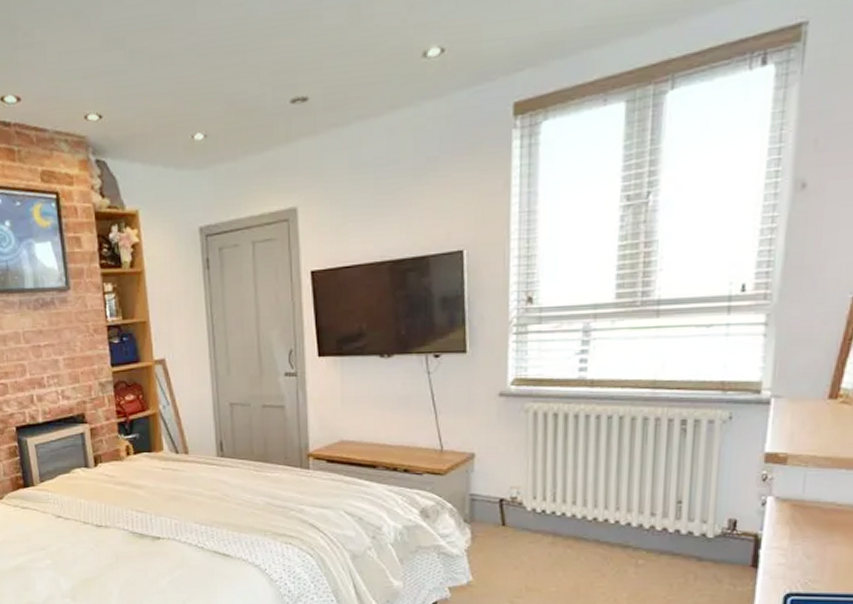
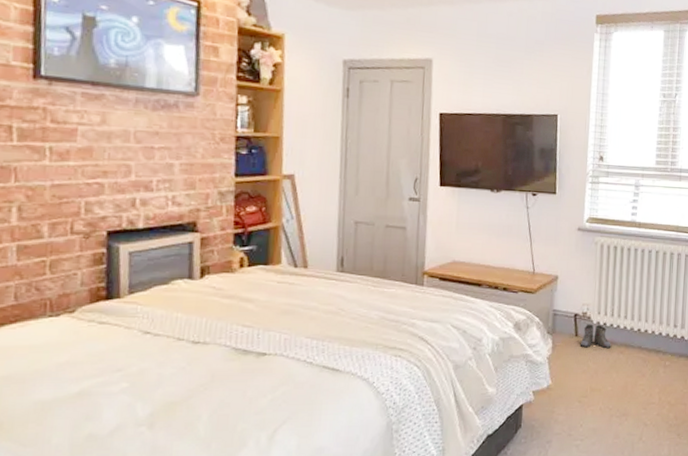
boots: none [509,511,554,542] -> present [580,324,611,349]

